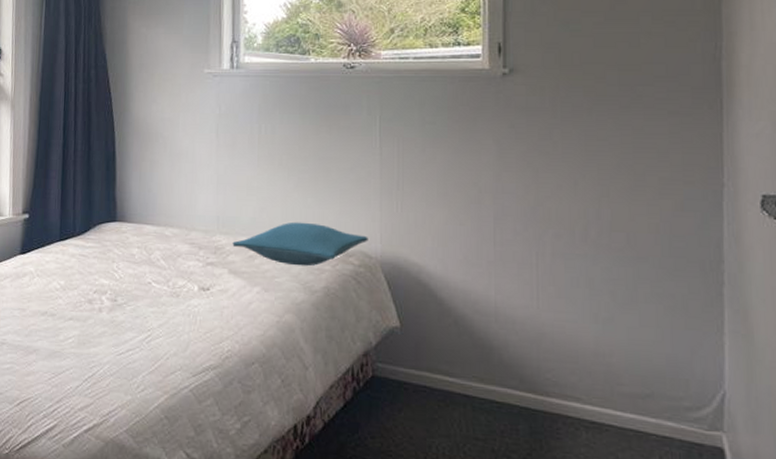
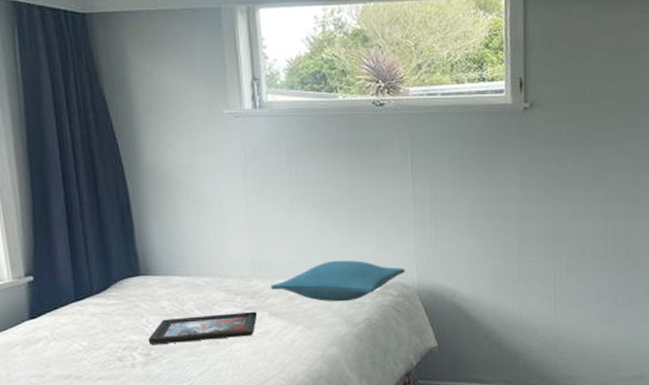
decorative tray: none [116,266,218,293] -> present [148,311,257,346]

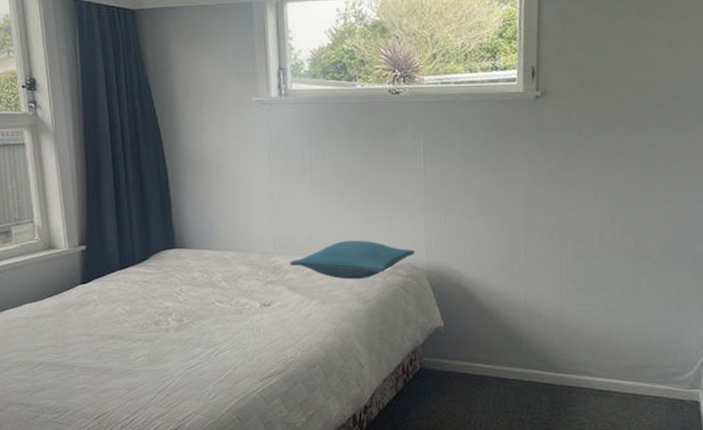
decorative tray: present [148,311,257,346] -> none [181,285,277,312]

